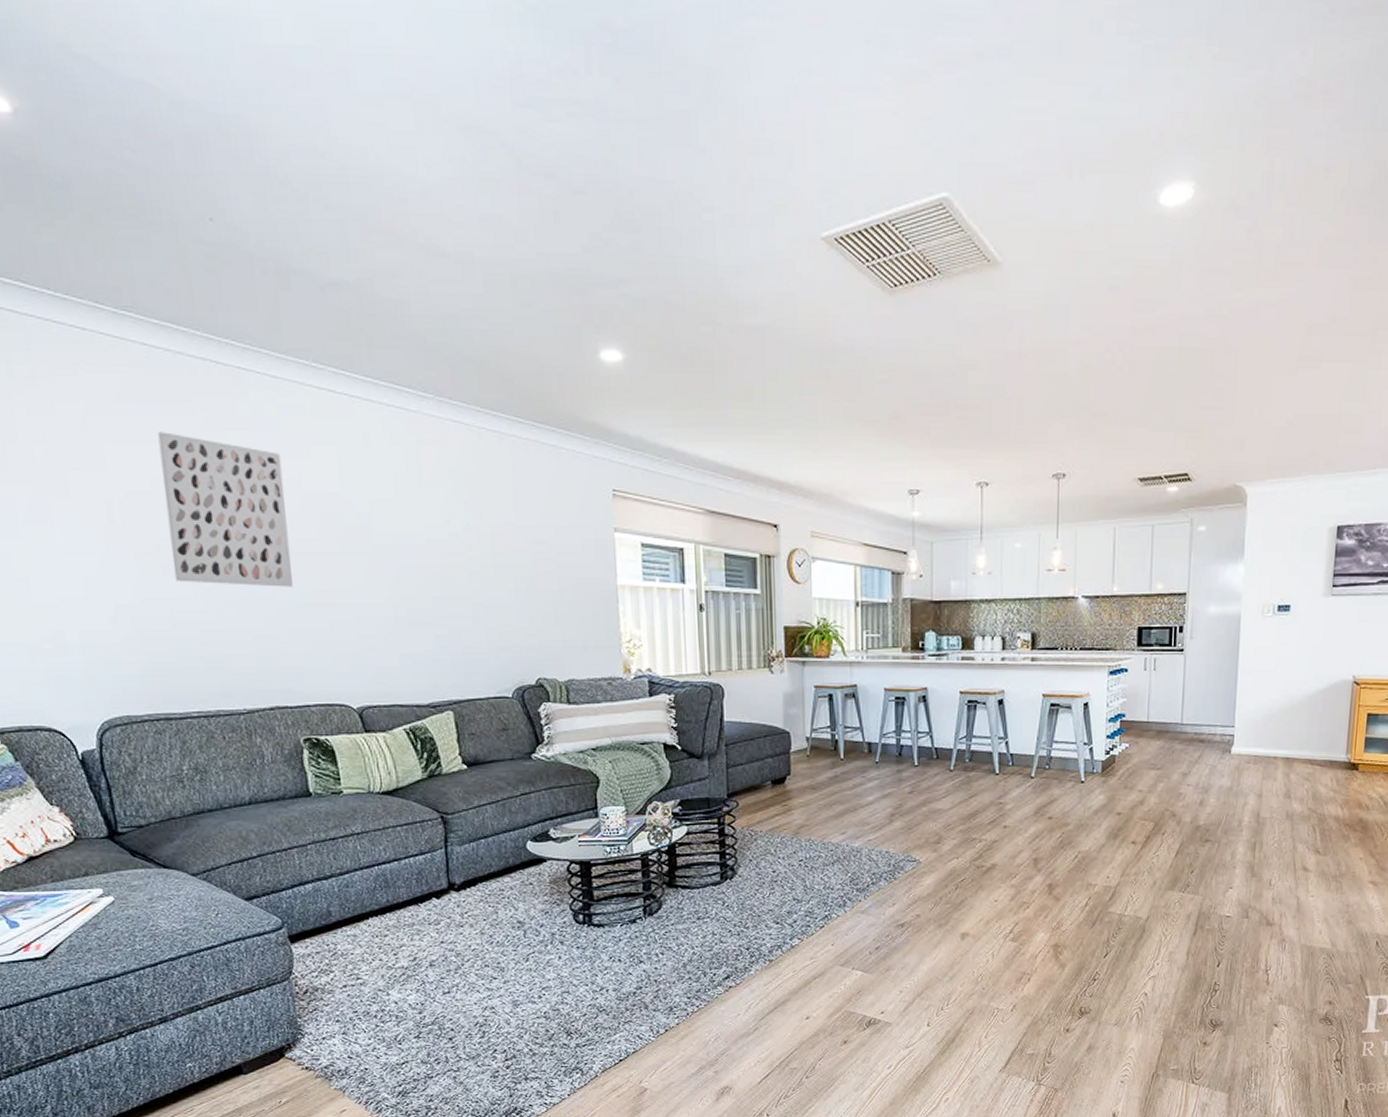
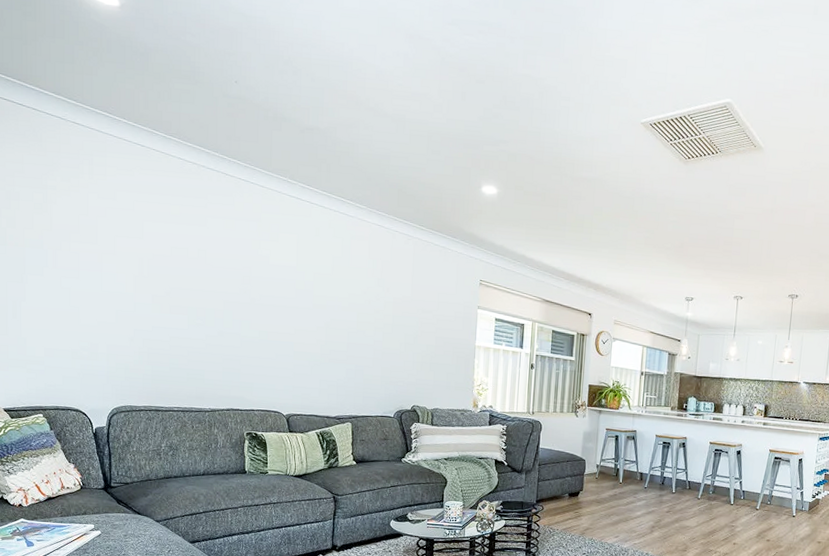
wall art: present [157,432,293,587] -> none [176,216,259,328]

